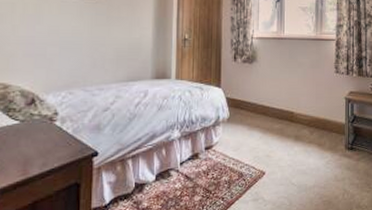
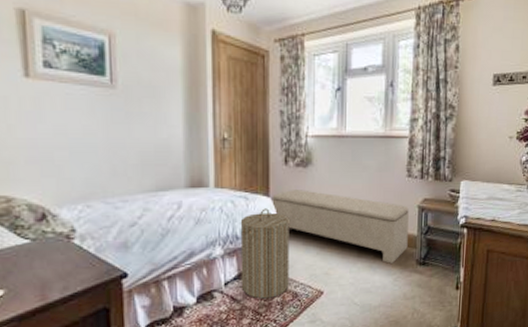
laundry hamper: none [194,97,237,178] -> present [240,208,289,299]
bench: none [222,82,337,148] -> present [272,190,409,264]

